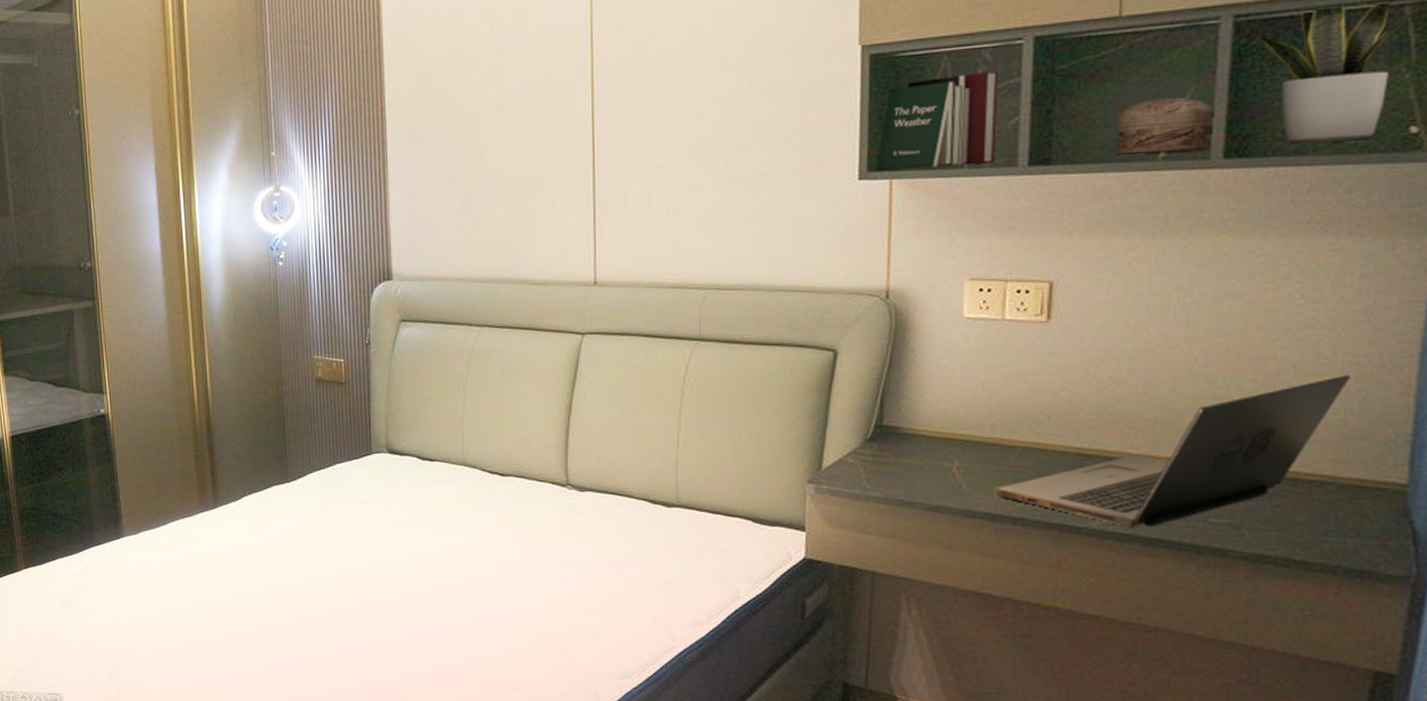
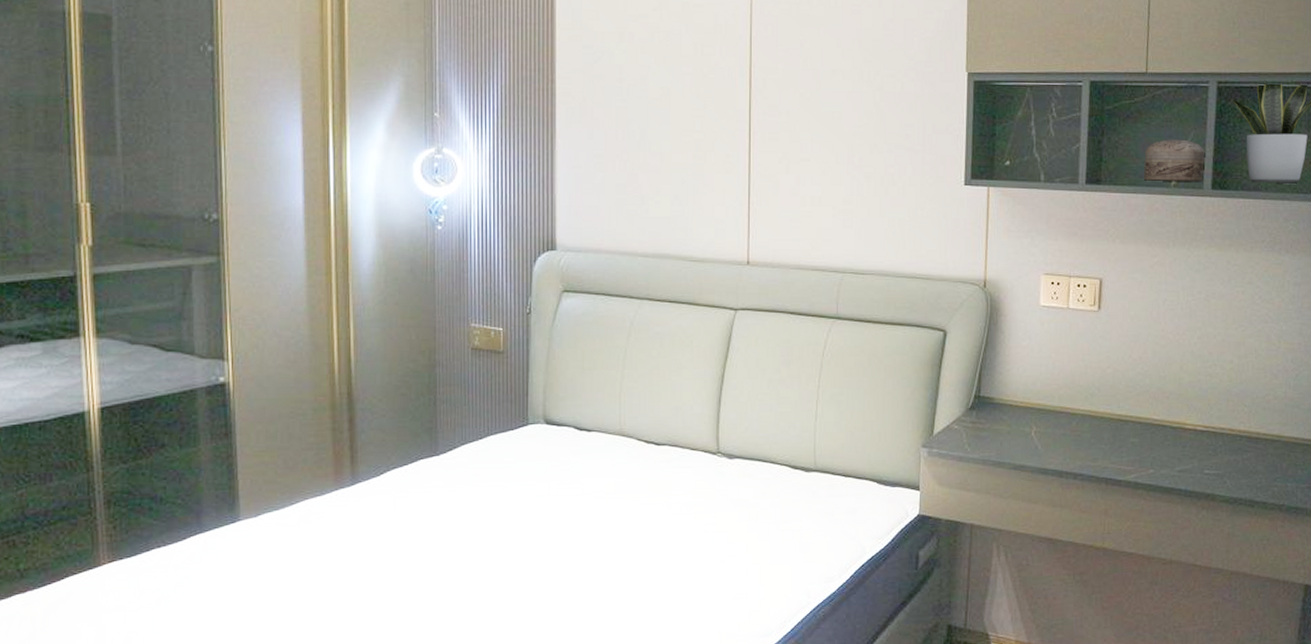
books: present [875,71,999,171] -> none [977,105,1066,180]
laptop: present [996,374,1350,527] -> none [1062,357,1288,479]

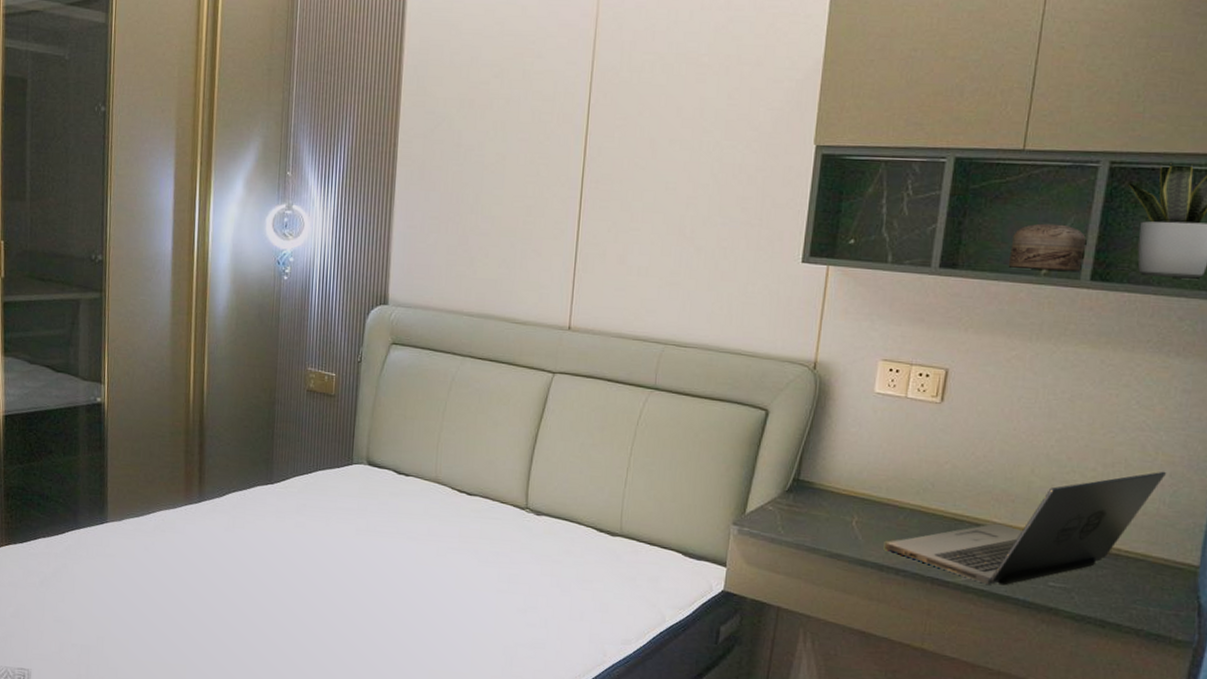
laptop: none [1062,357,1288,479] -> present [885,471,1166,585]

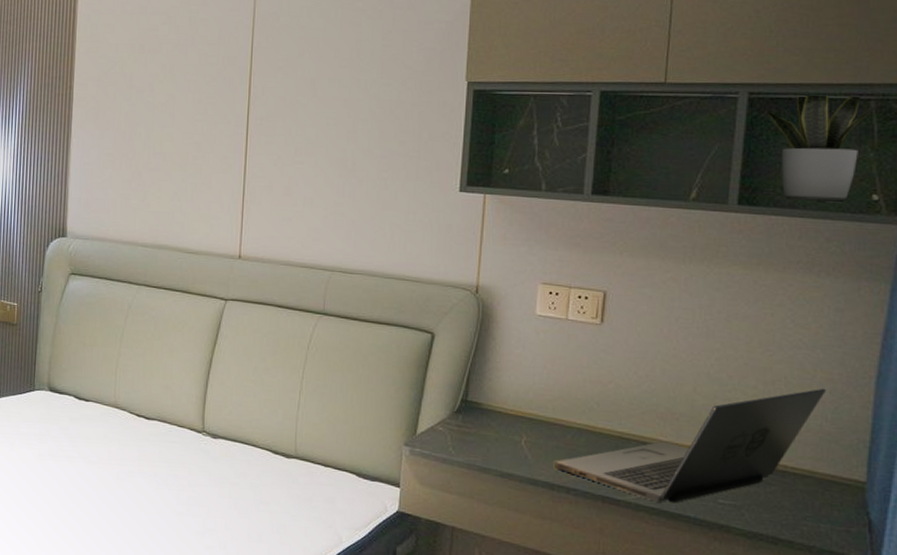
decorative box: present [1008,223,1086,272] -> none [657,151,730,197]

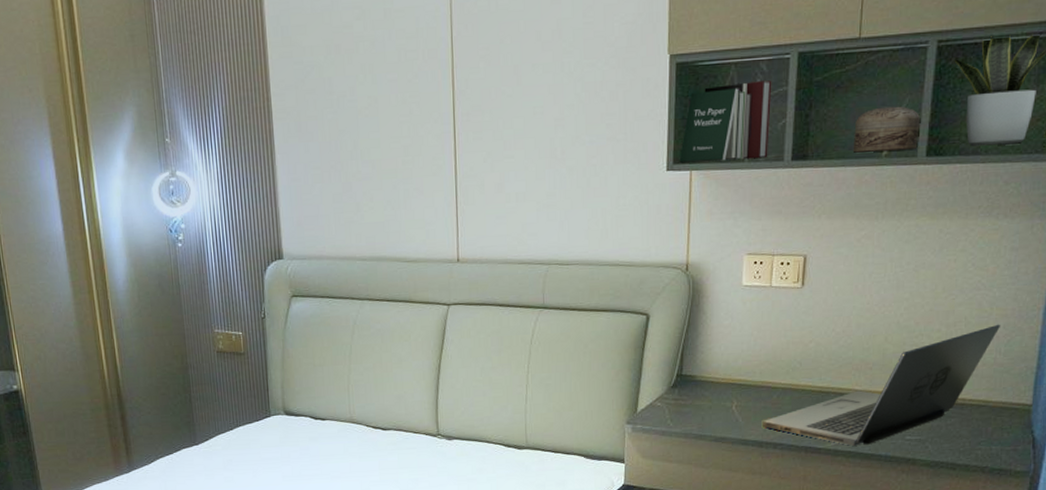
books: none [473,114,573,190] -> present [679,80,772,164]
decorative box: none [657,151,730,197] -> present [853,106,920,153]

